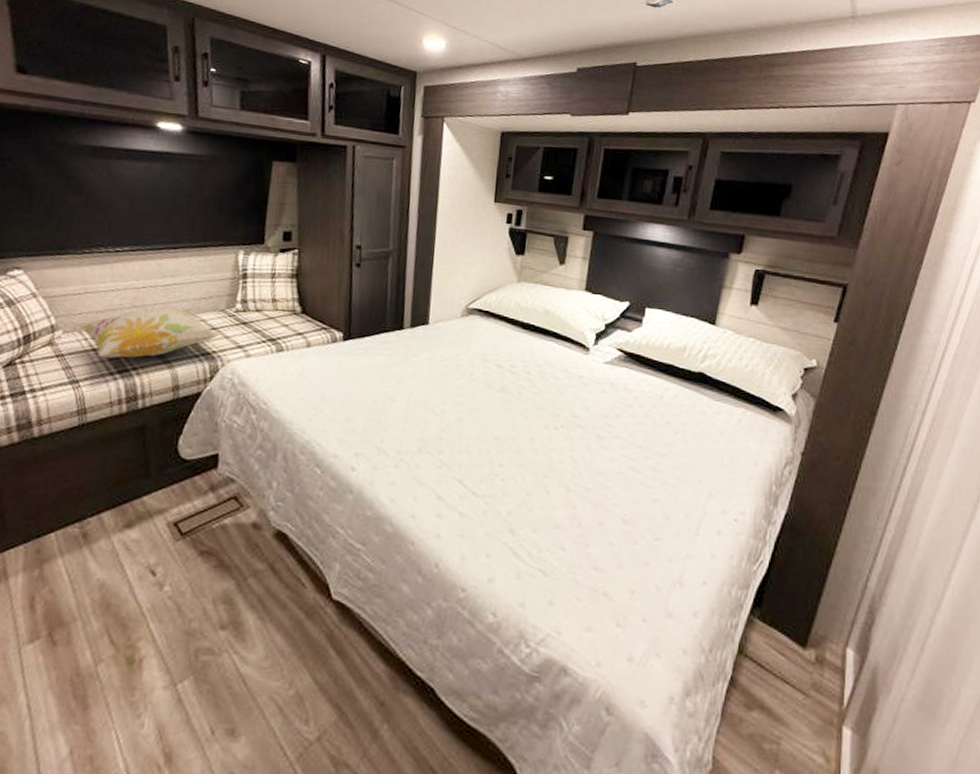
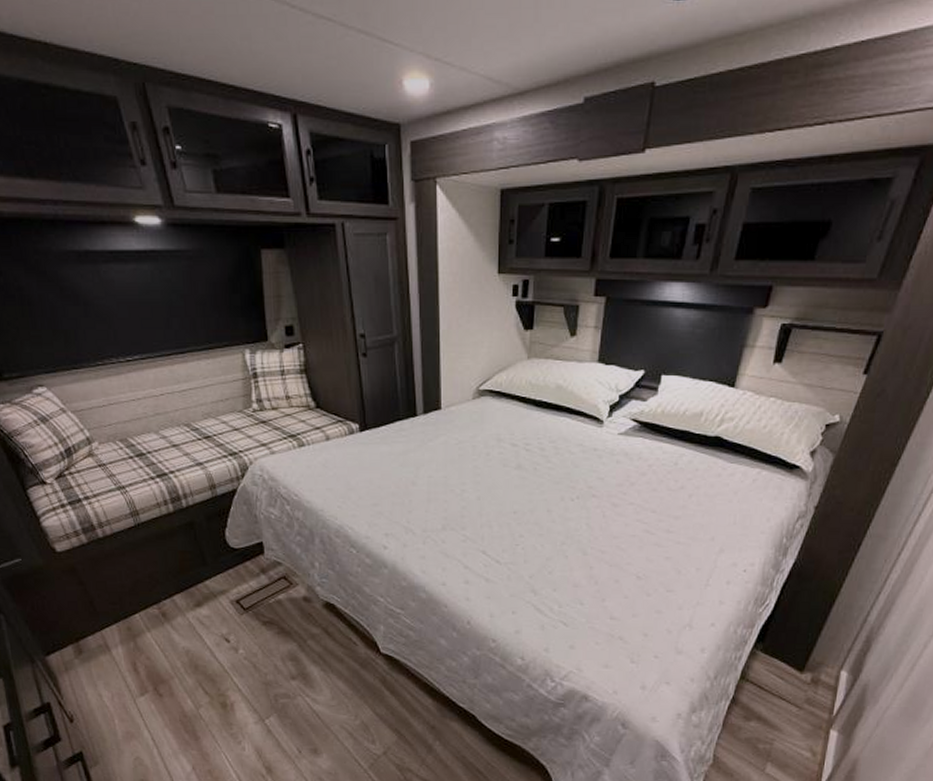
decorative pillow: present [80,307,220,358] -> none [113,412,243,463]

